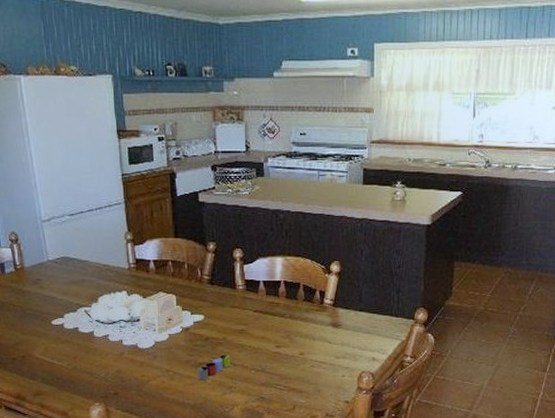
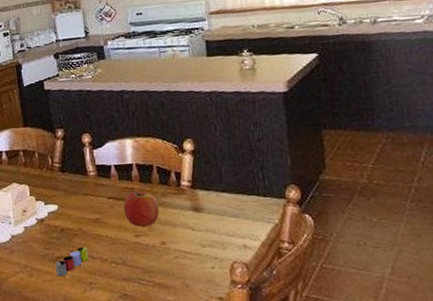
fruit: none [268,305,302,338] -> present [123,190,160,227]

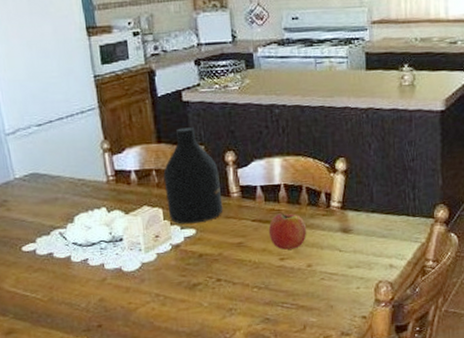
bottle: none [29,112,82,200] -> present [163,127,223,224]
cup: present [55,246,89,277] -> none [191,272,230,304]

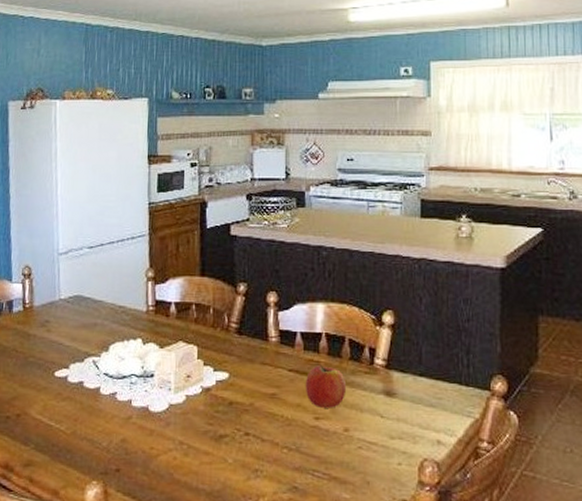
bottle: present [163,127,223,224] -> none [202,262,260,367]

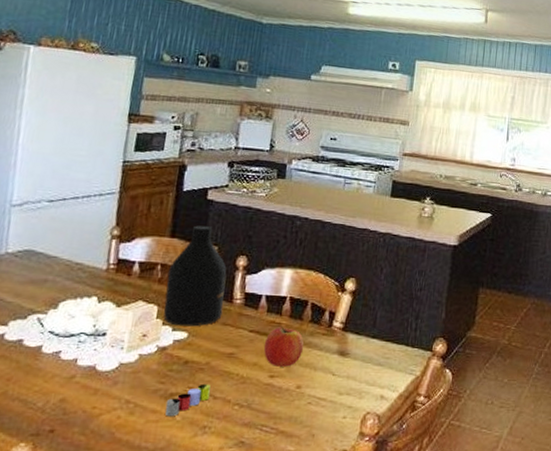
bottle: none [202,262,260,367] -> present [163,225,227,327]
cup: none [216,425,258,459] -> present [165,383,211,417]

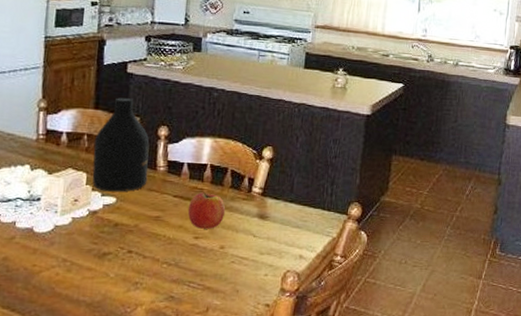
cup: present [165,383,211,417] -> none [99,244,140,274]

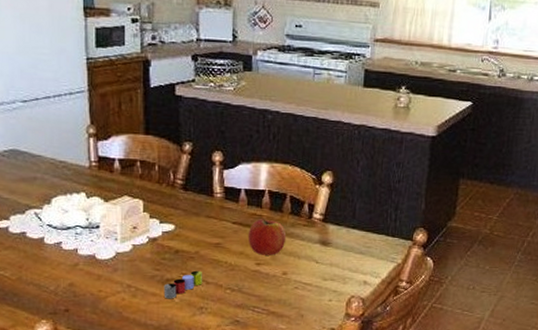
bottle: present [92,97,150,192] -> none [147,122,205,219]
cup: none [99,244,140,274] -> present [163,270,203,299]

